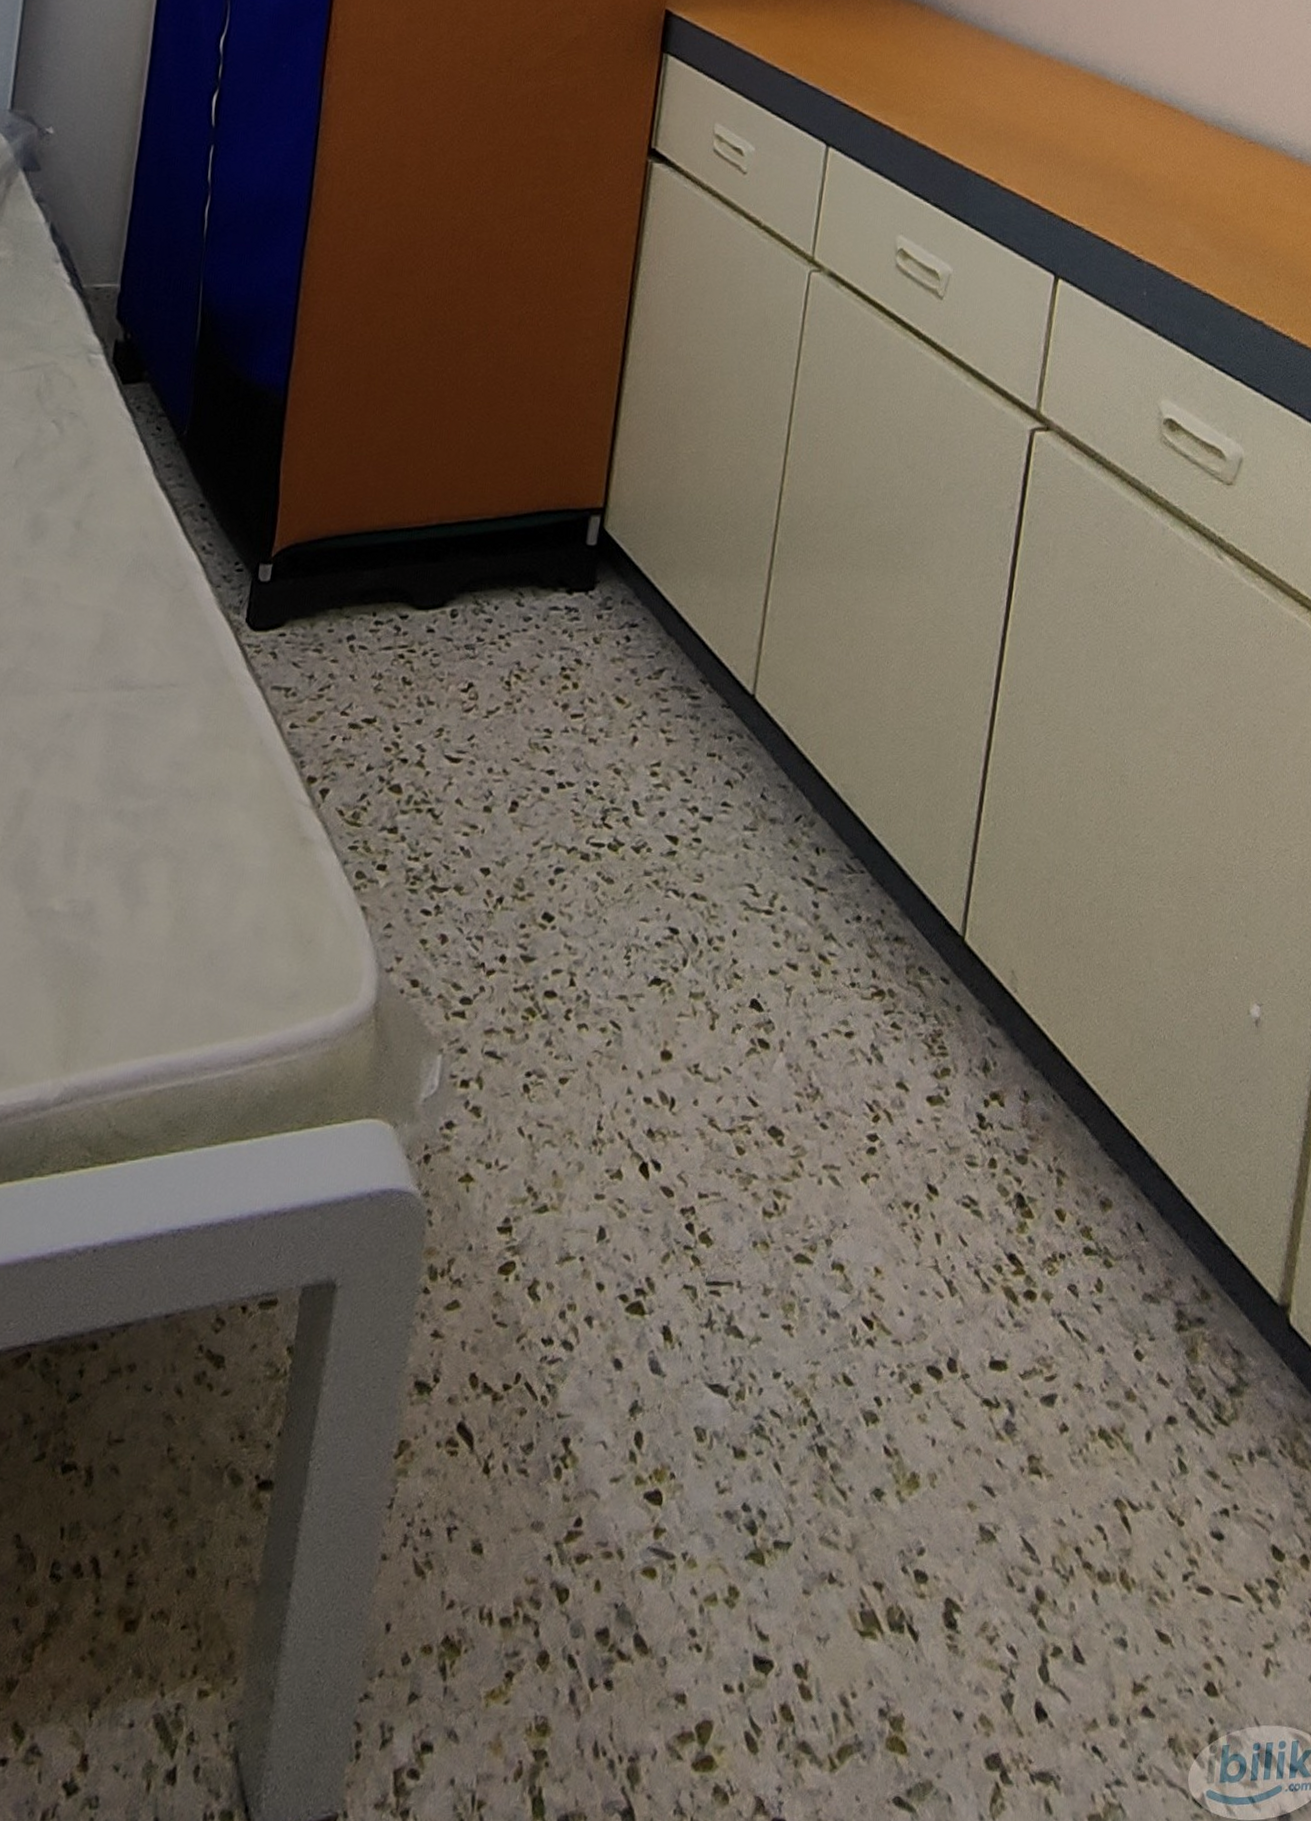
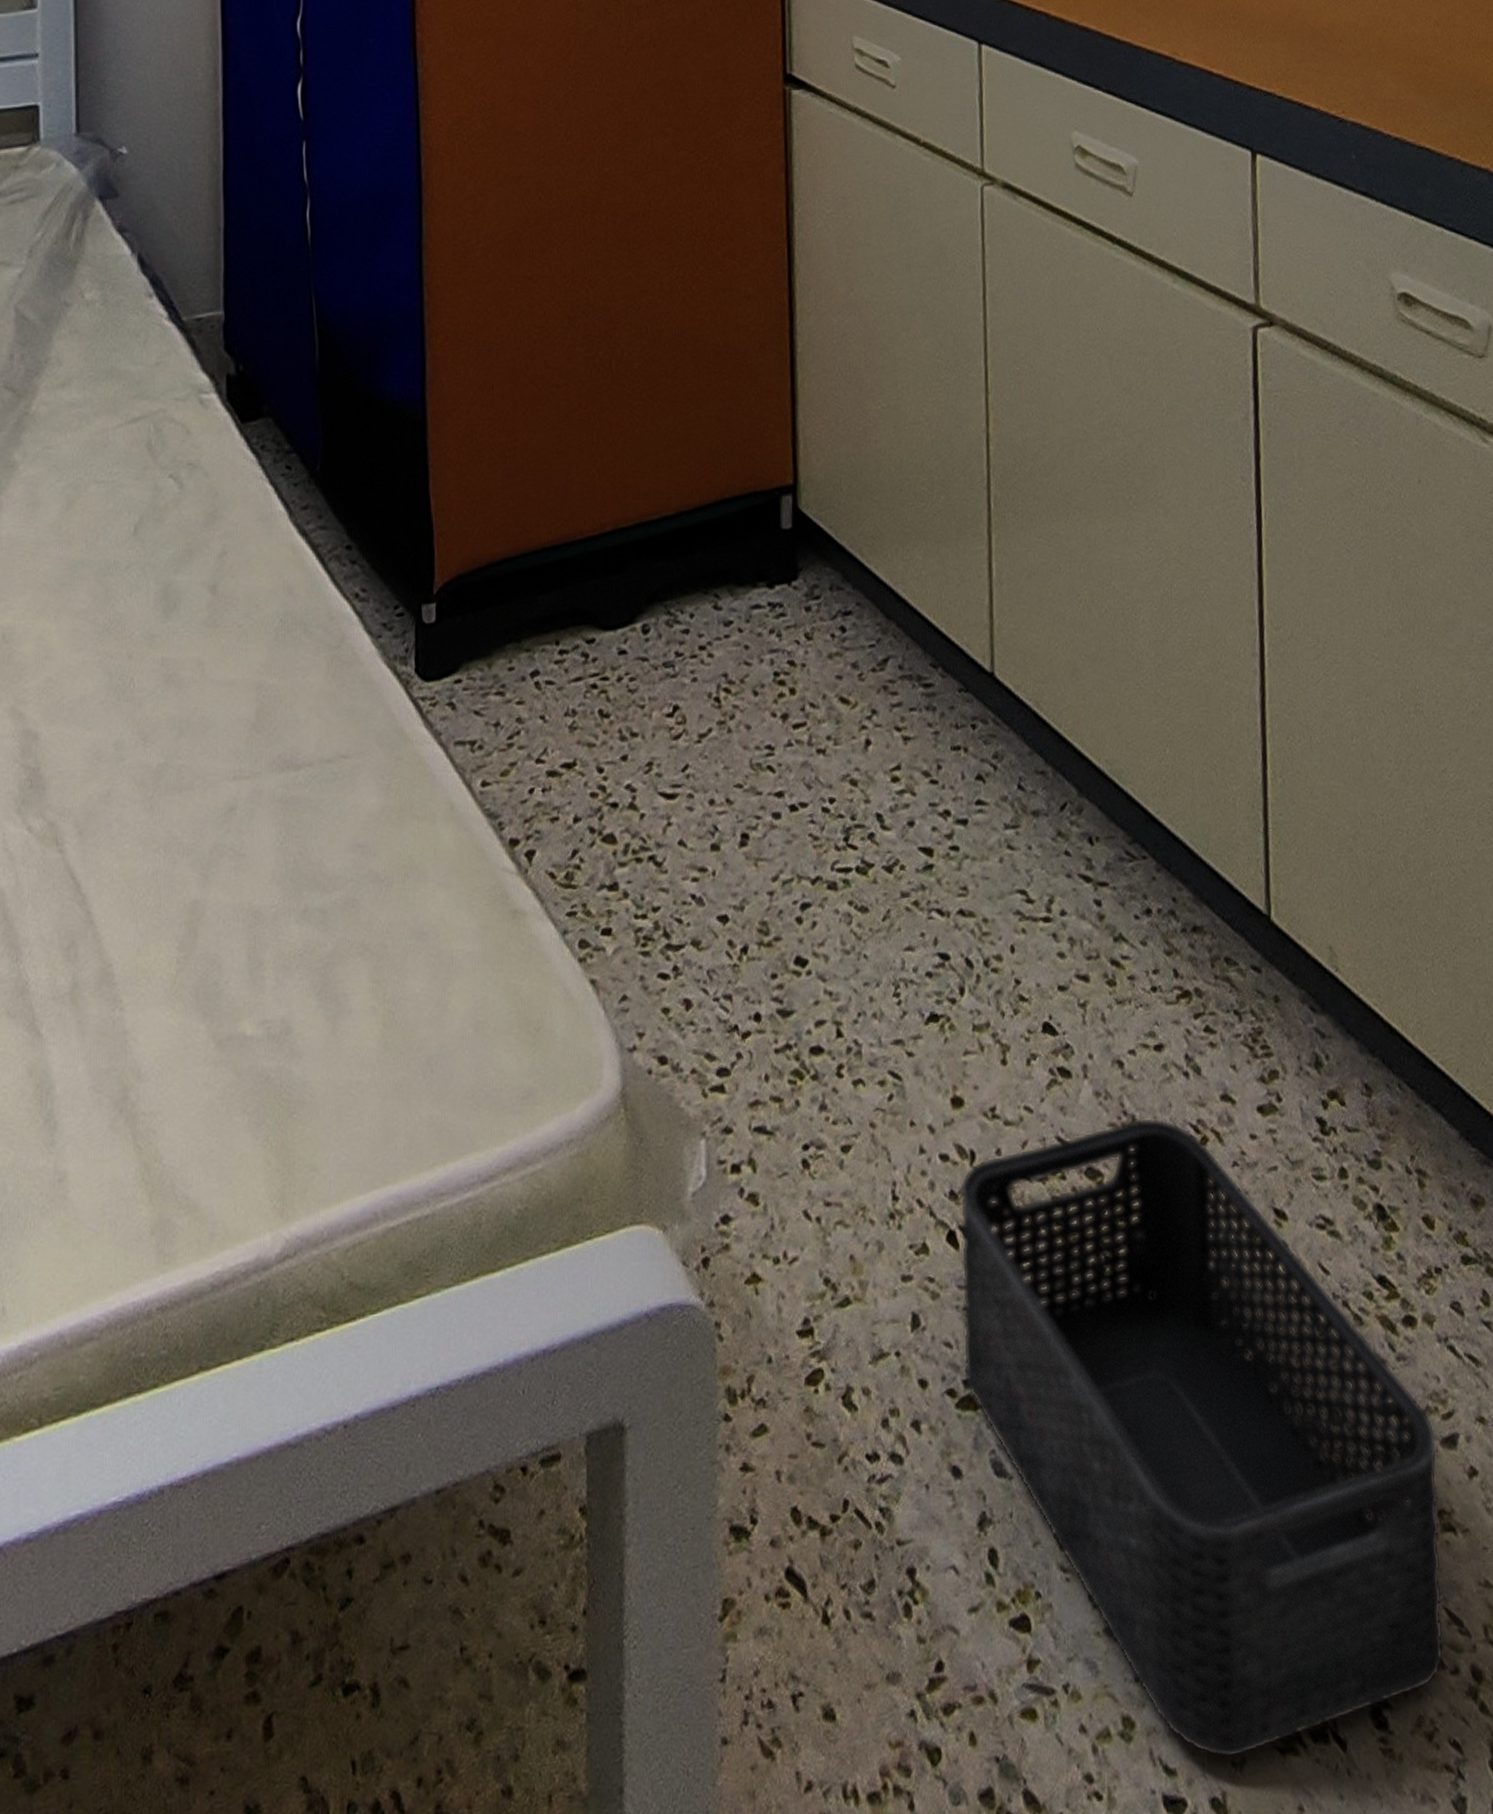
storage bin: none [636,1092,1038,1634] -> present [959,1117,1444,1759]

